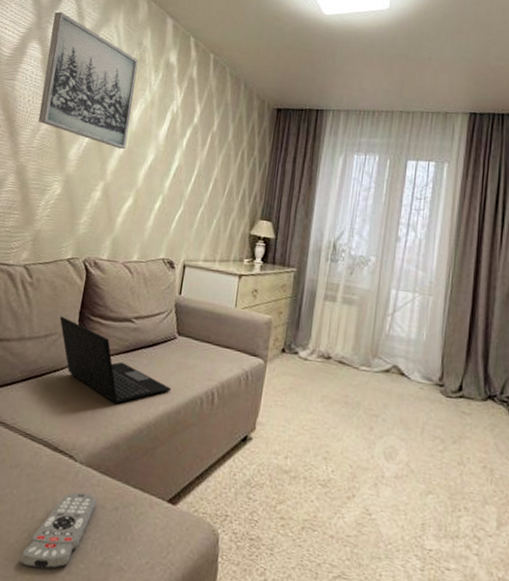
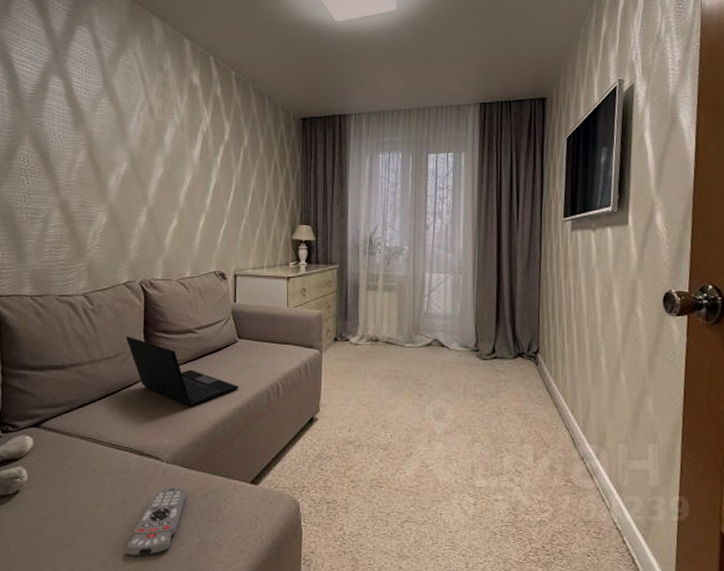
wall art: present [38,11,139,150] -> none [70,43,163,174]

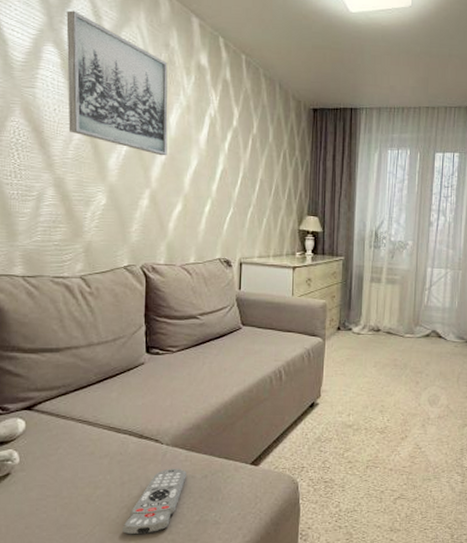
wall art: none [70,43,163,174] -> present [66,10,168,156]
laptop: present [125,336,240,407] -> none [125,320,243,392]

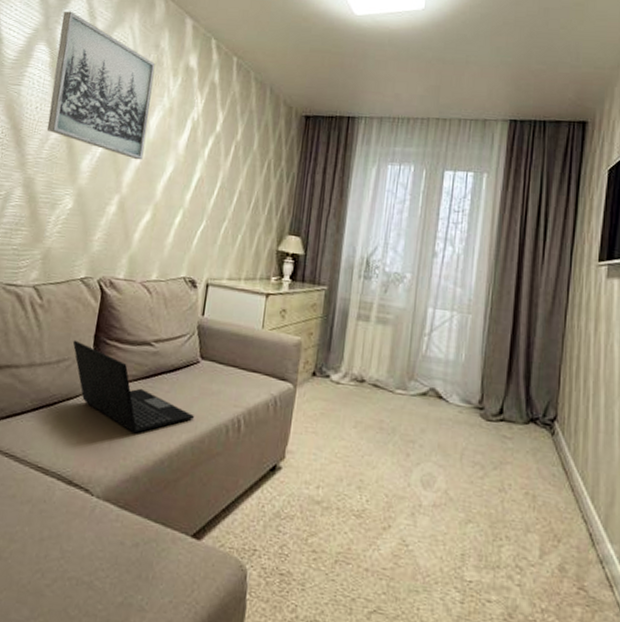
remote control: present [123,468,186,535] -> none [32,528,115,612]
laptop: none [125,320,243,392] -> present [72,339,195,434]

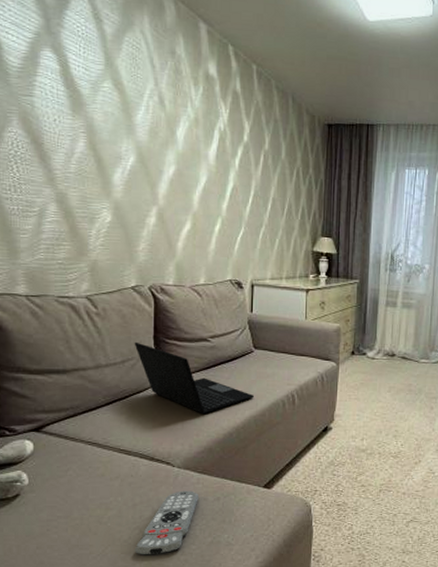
remote control: none [32,528,115,612] -> present [135,490,198,555]
wall art: present [46,11,156,161] -> none [64,12,175,172]

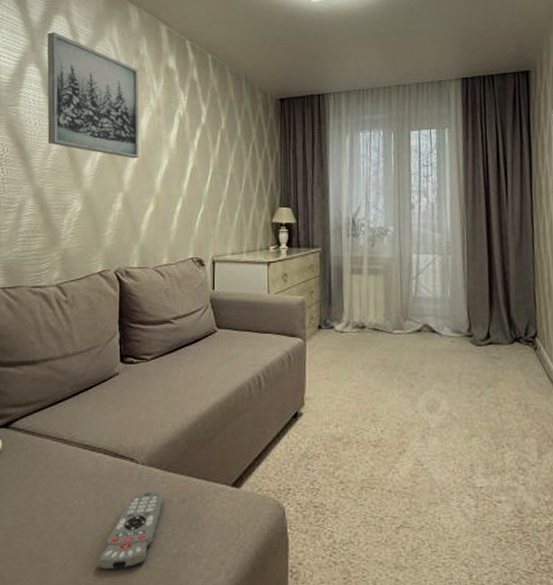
wall art: none [64,12,175,172] -> present [47,32,139,159]
laptop: present [134,341,255,415] -> none [100,327,220,403]

